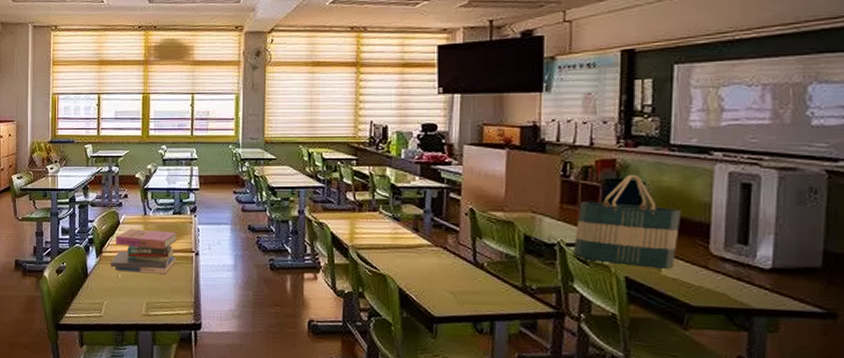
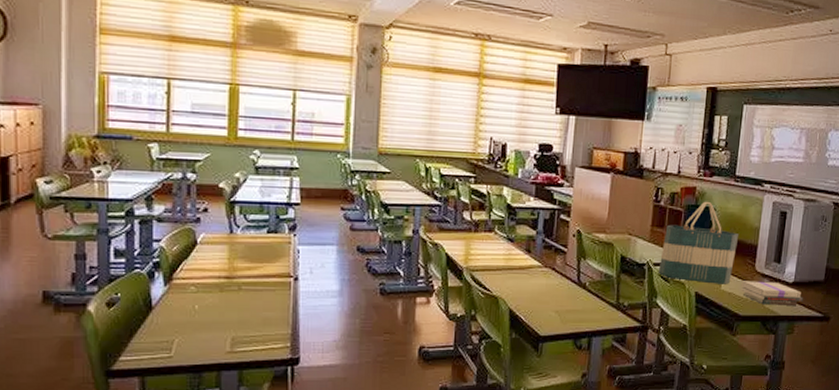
books: present [111,229,177,274] -> none [184,250,271,303]
books: none [690,265,789,297] -> present [740,281,803,305]

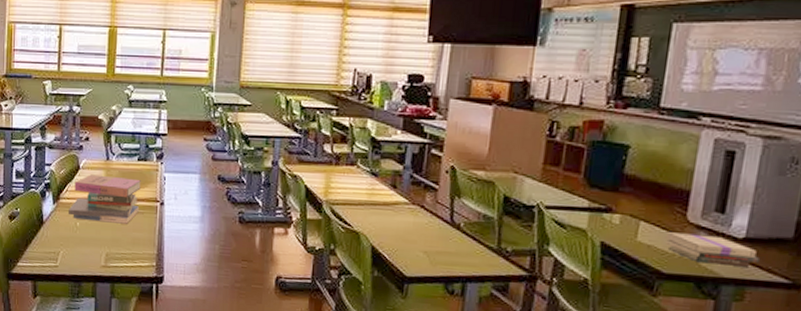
books: none [184,250,271,303] -> present [69,174,141,224]
tote bag: present [657,201,739,284] -> none [550,136,664,235]

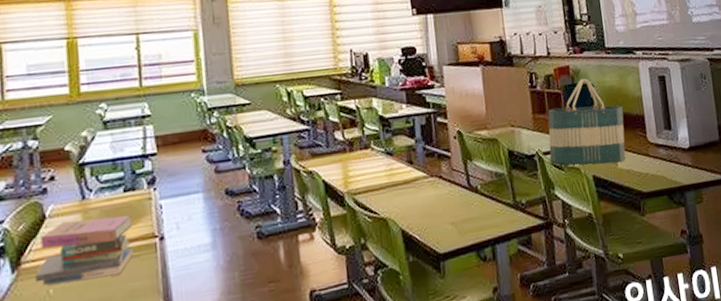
tote bag: none [550,136,664,235] -> present [548,78,626,166]
books: present [664,232,759,267] -> none [636,150,704,177]

